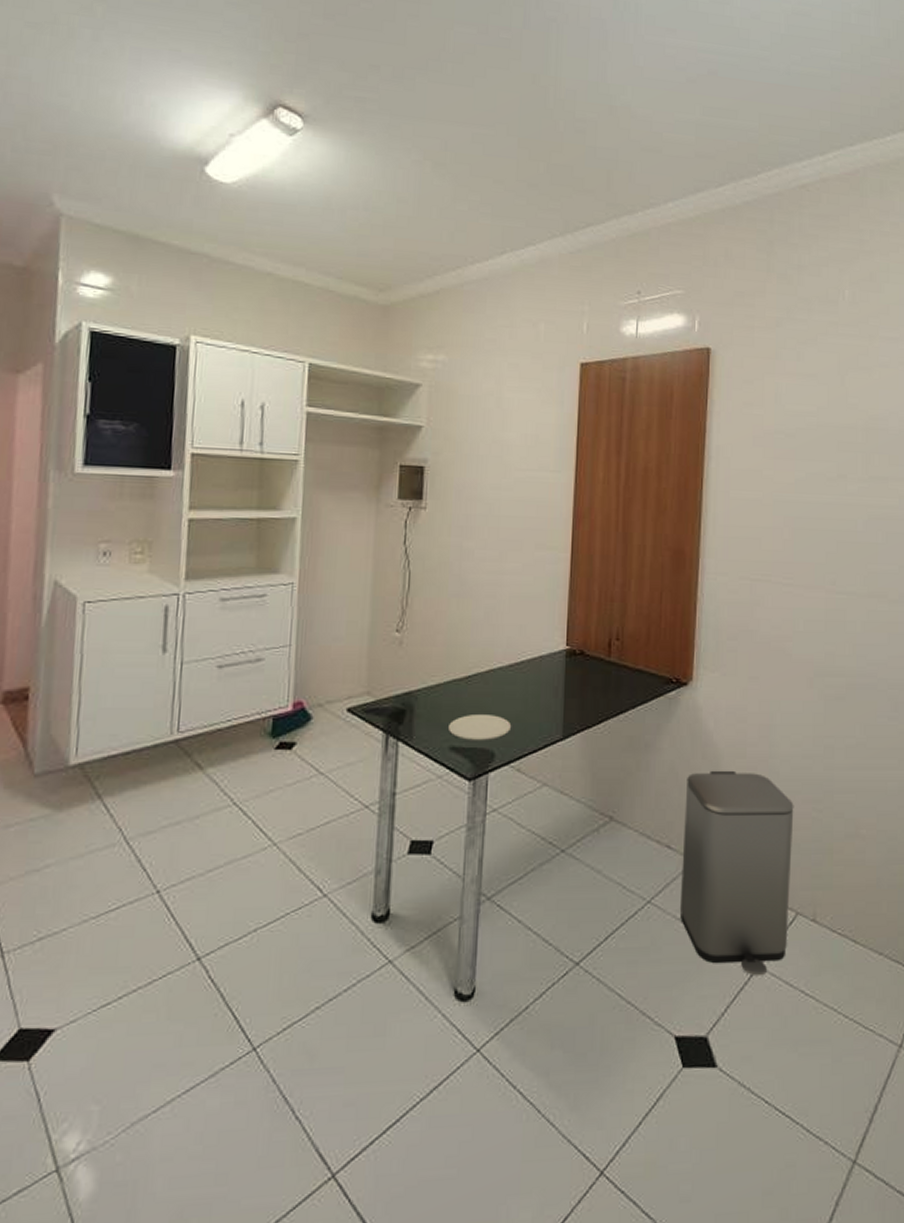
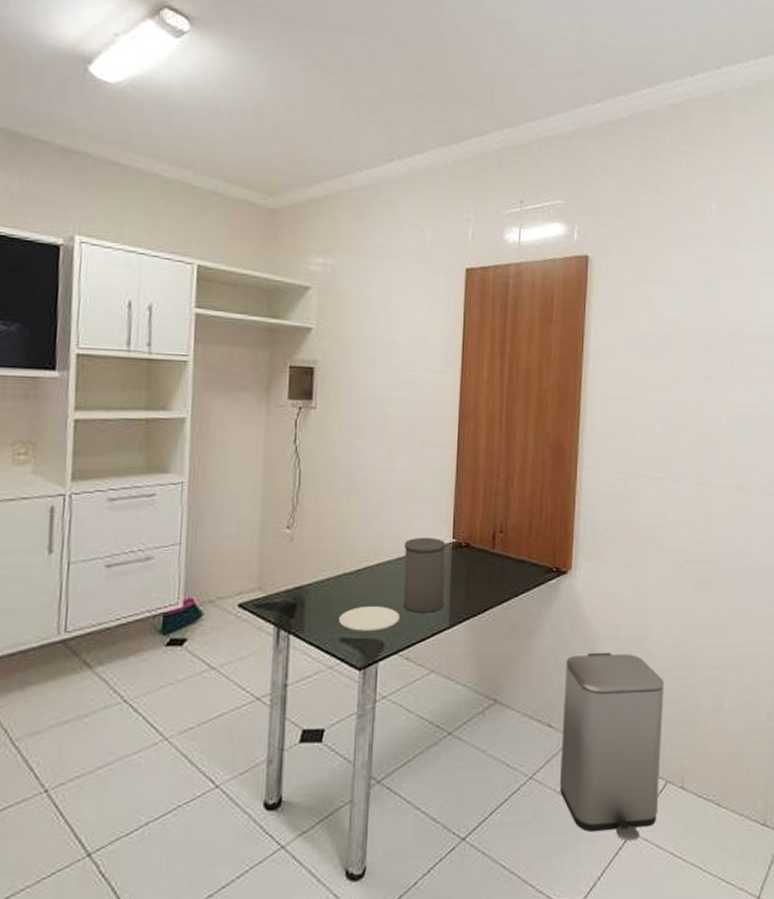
canister: none [515,643,559,723] -> present [403,537,445,613]

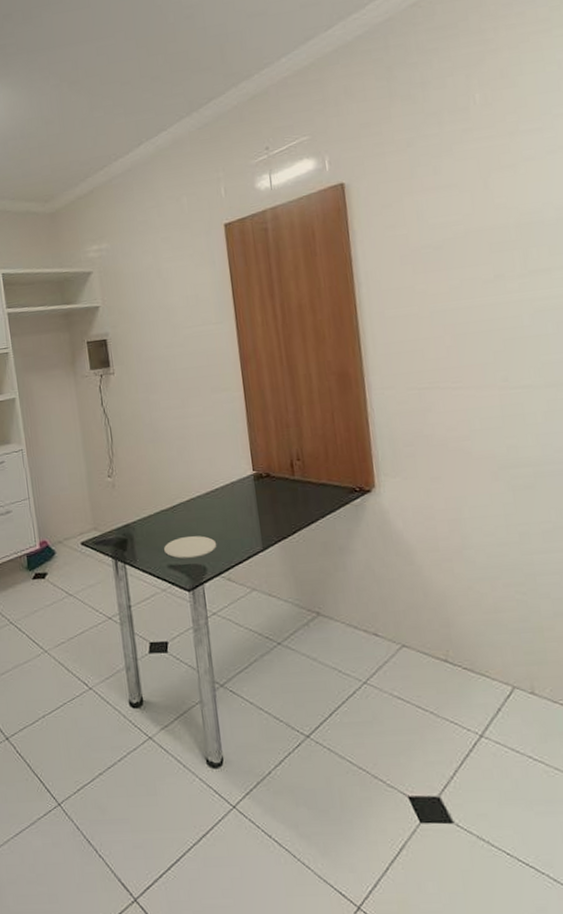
canister: present [403,537,445,613] -> none [209,471,254,539]
pedal bin: present [559,652,665,842] -> none [384,563,508,744]

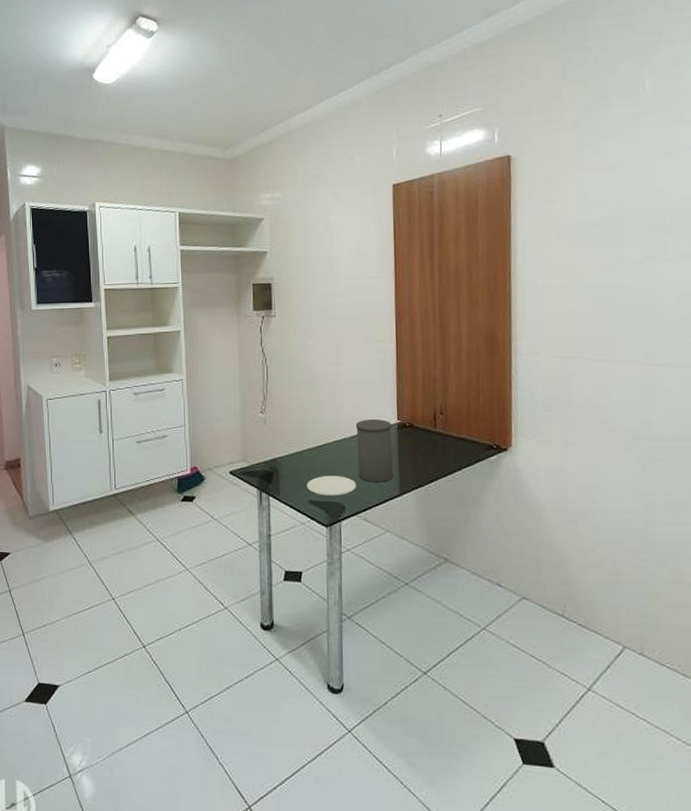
canister: none [209,471,254,539] -> present [355,418,393,482]

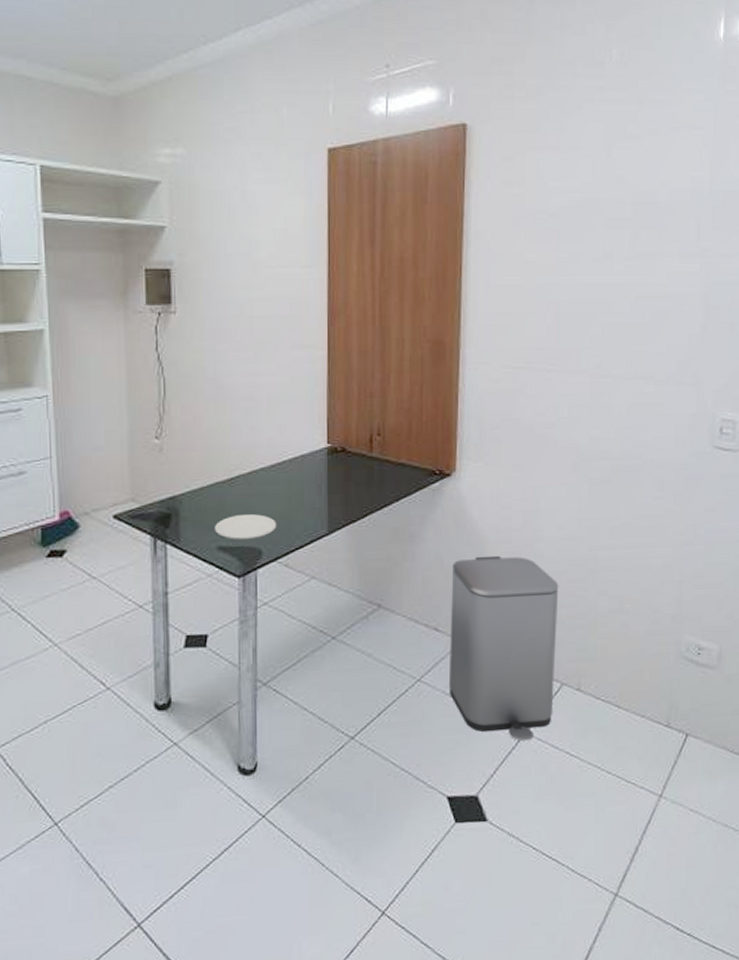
canister: present [355,418,393,482] -> none [276,442,321,520]
pedal bin: none [511,522,617,697] -> present [448,555,559,742]

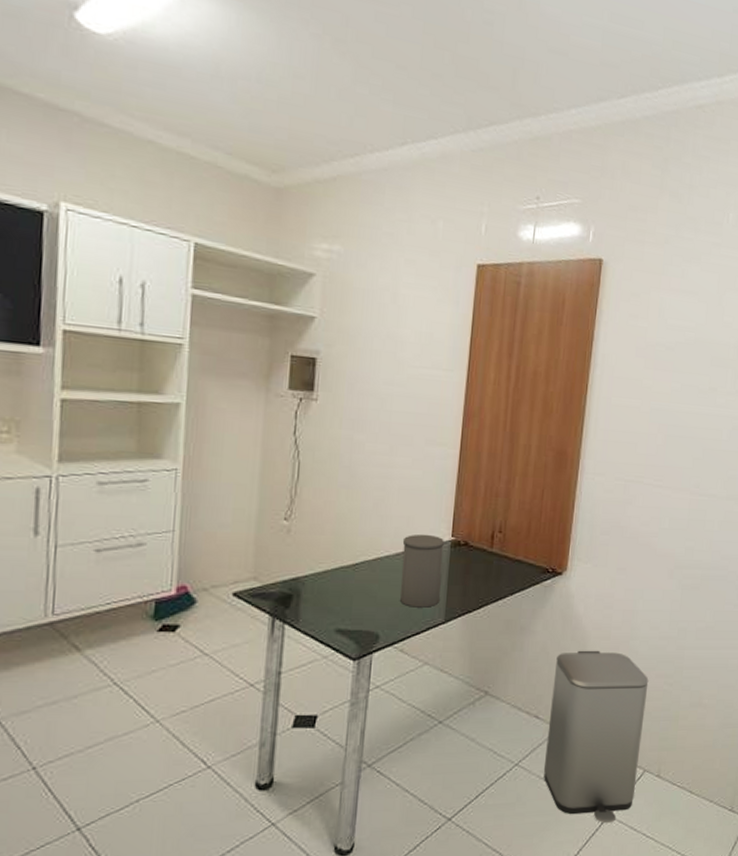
plate: present [215,514,277,541] -> none [335,600,397,624]
canister: none [276,442,321,520] -> present [400,534,444,608]

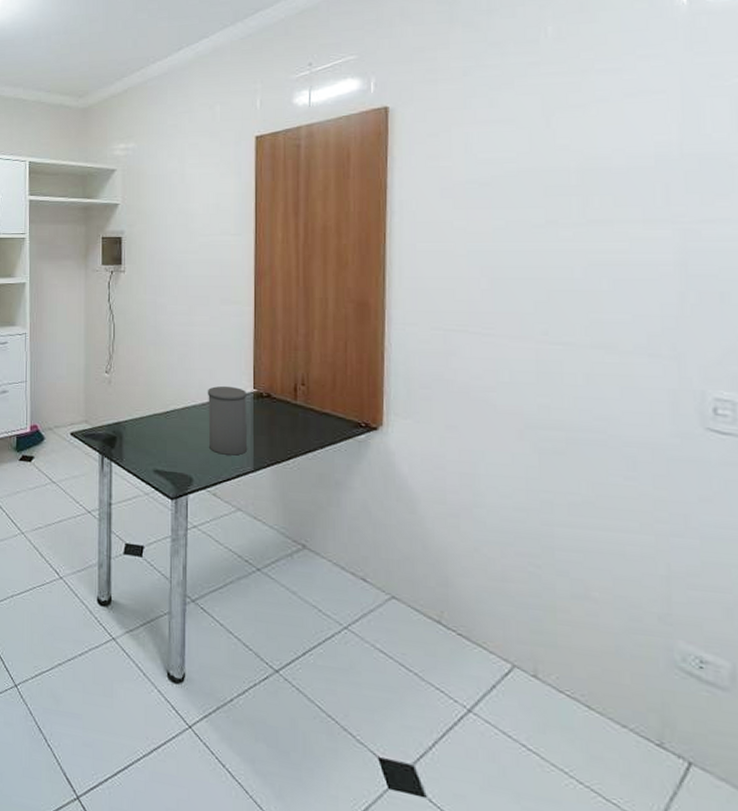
pedal bin: present [543,650,649,824] -> none [378,513,506,721]

